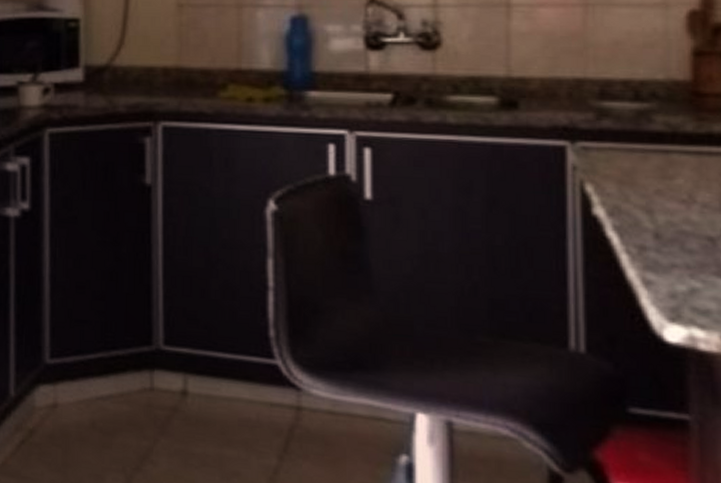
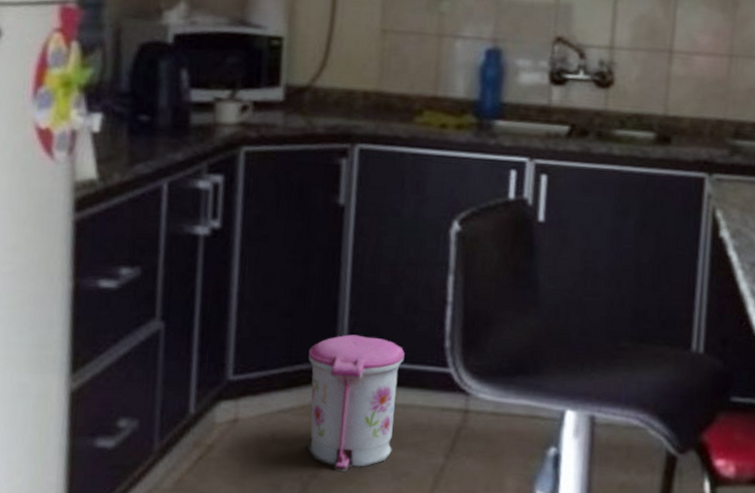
trash can: none [124,320,226,467] -> present [307,334,405,472]

